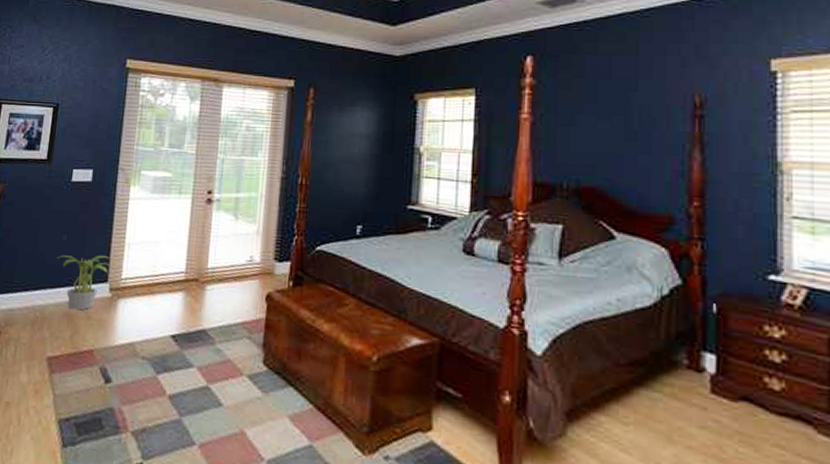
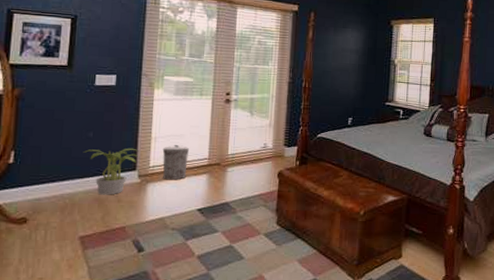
trash can: none [135,252,165,297] -> present [162,144,190,180]

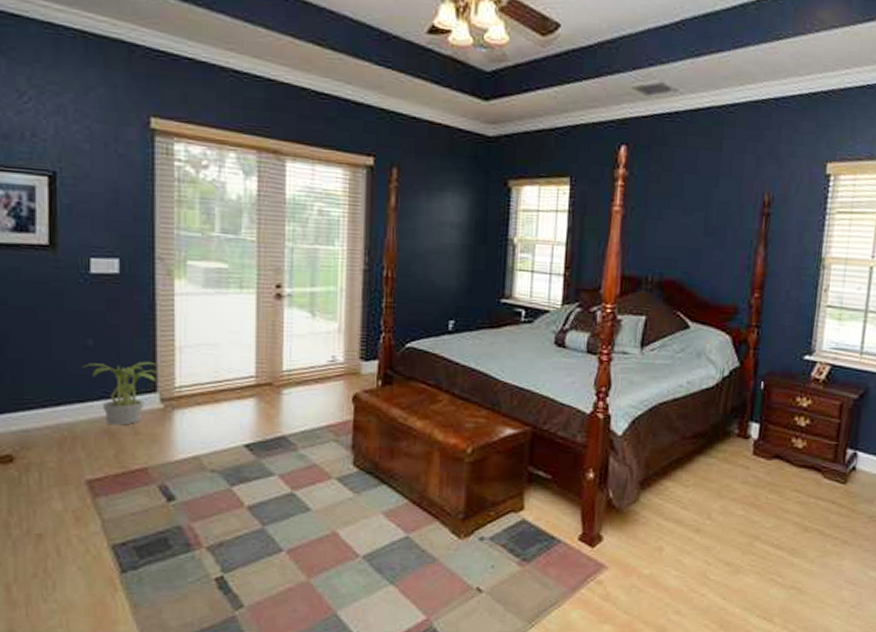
trash can: present [162,144,190,180] -> none [191,356,229,406]

